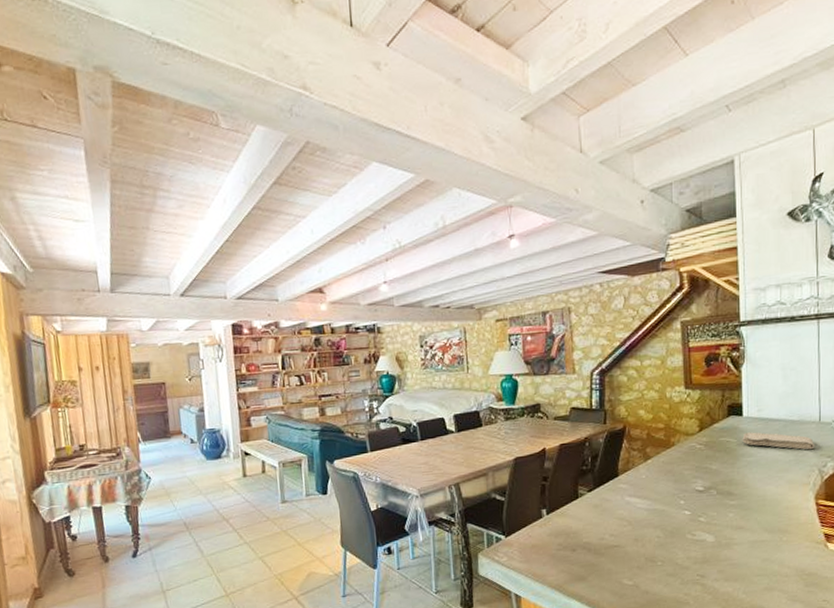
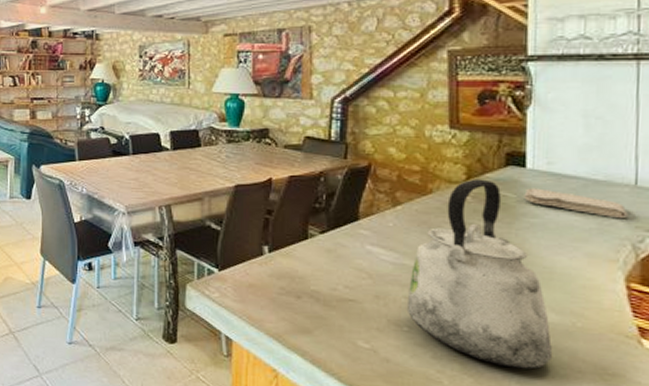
kettle: none [659,429,767,582] -> present [406,179,553,369]

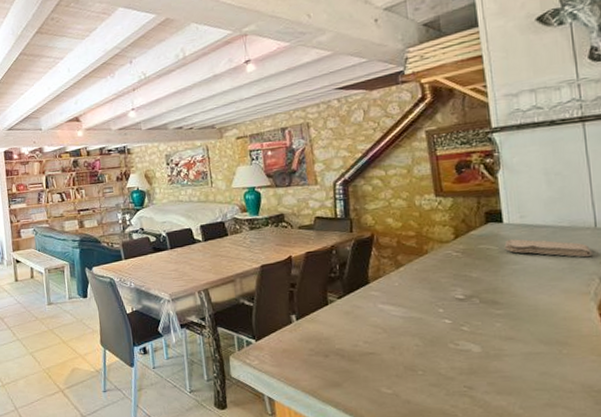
kettle: present [406,179,553,369] -> none [418,236,547,396]

